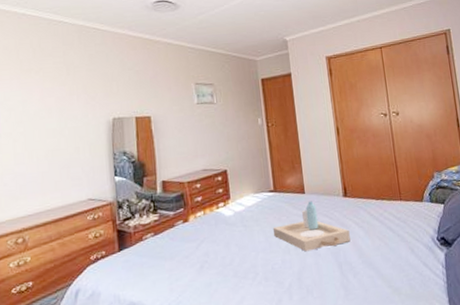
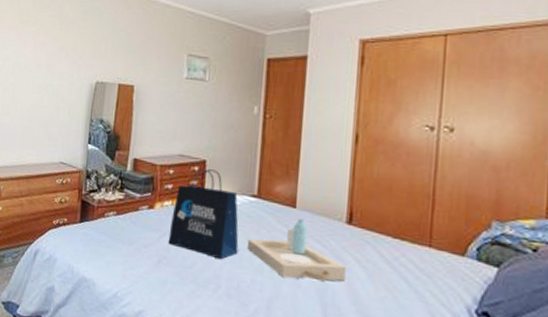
tote bag: none [205,176,267,251] -> present [168,169,239,260]

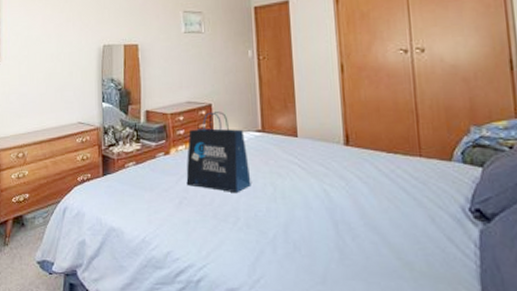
serving tray: present [246,218,346,282] -> none [258,146,351,203]

